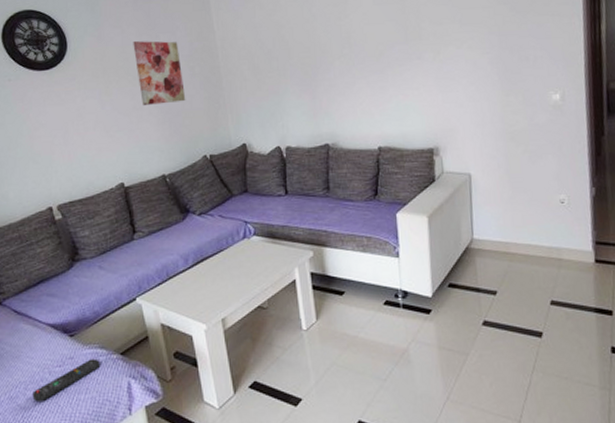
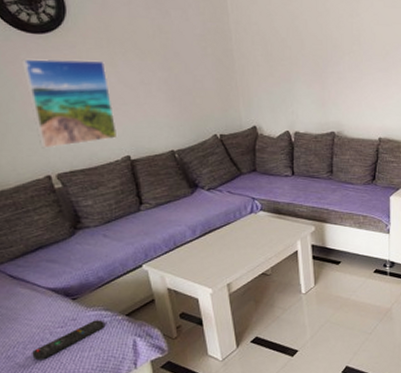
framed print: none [29,90,112,180] -> present [21,58,118,149]
wall art: present [133,41,186,105] -> none [141,14,197,81]

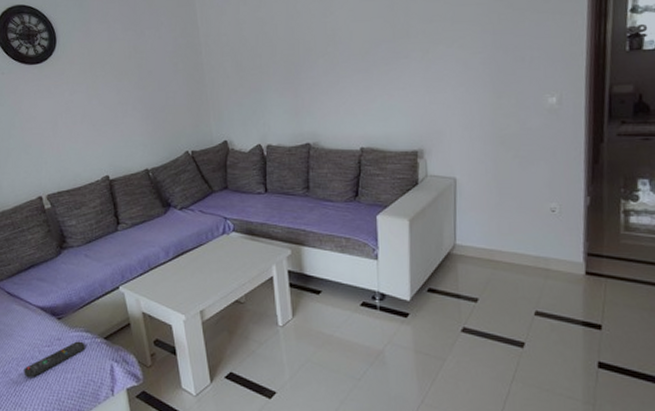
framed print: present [21,58,118,149] -> none [21,85,98,171]

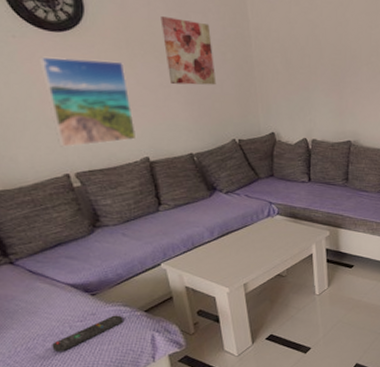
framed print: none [21,85,98,171] -> present [39,56,137,147]
wall art: none [119,36,169,100] -> present [160,16,217,86]

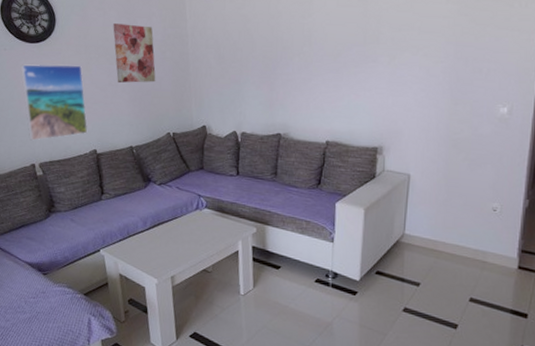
remote control: present [52,315,123,353] -> none [10,295,67,325]

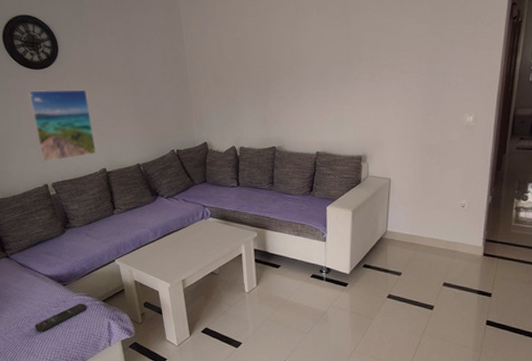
remote control: none [10,295,67,325] -> present [35,303,86,333]
wall art: present [113,23,156,83] -> none [114,49,158,105]

